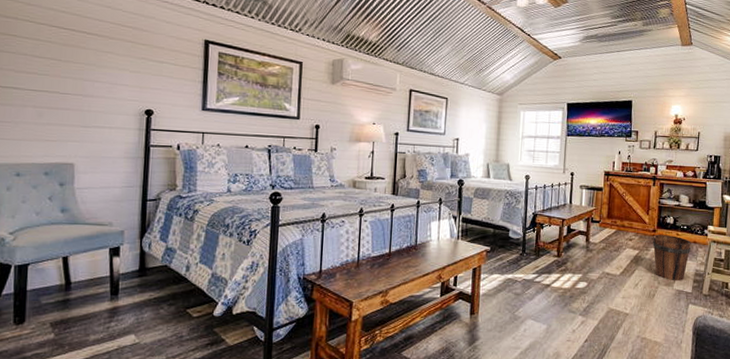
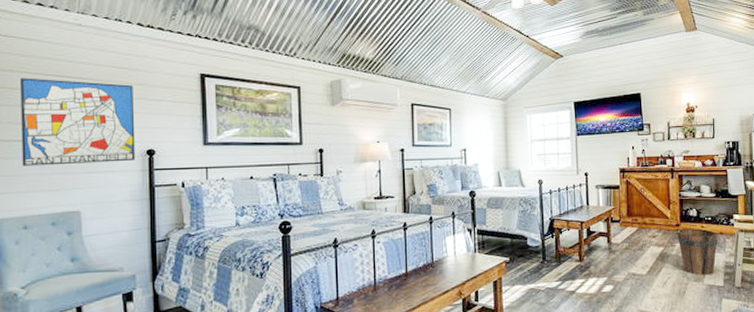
wall art: none [19,26,137,119] -> present [19,78,136,166]

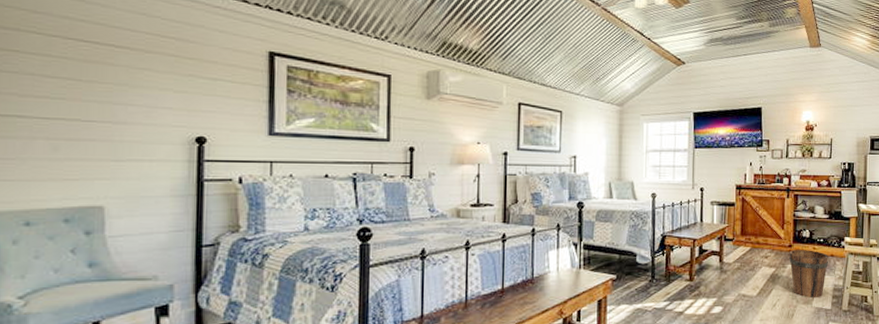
wall art: present [19,78,136,166] -> none [26,39,182,150]

